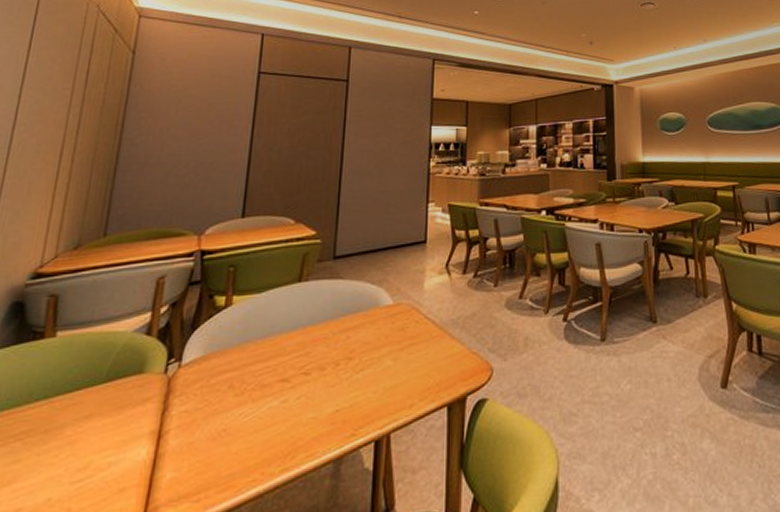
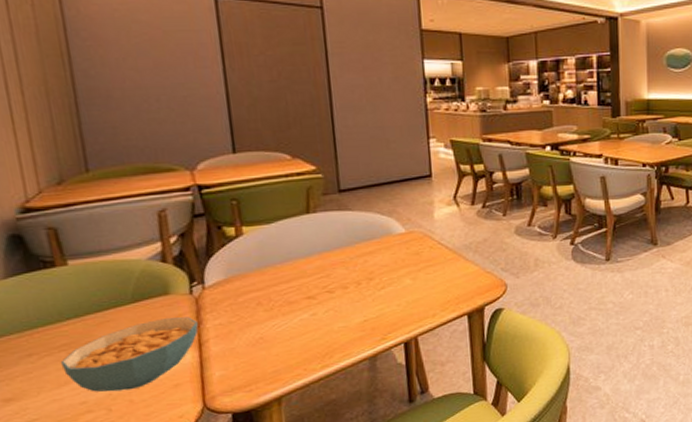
cereal bowl: none [11,401,164,496] -> present [60,317,199,392]

